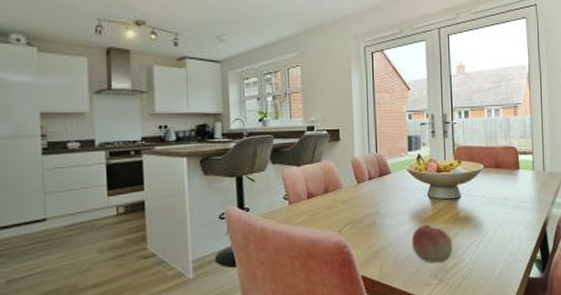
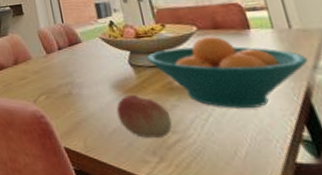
fruit bowl: none [443,173,550,236] -> present [147,36,308,108]

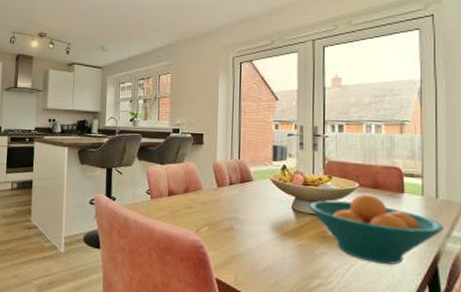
fruit: present [116,94,173,138] -> none [271,237,318,281]

